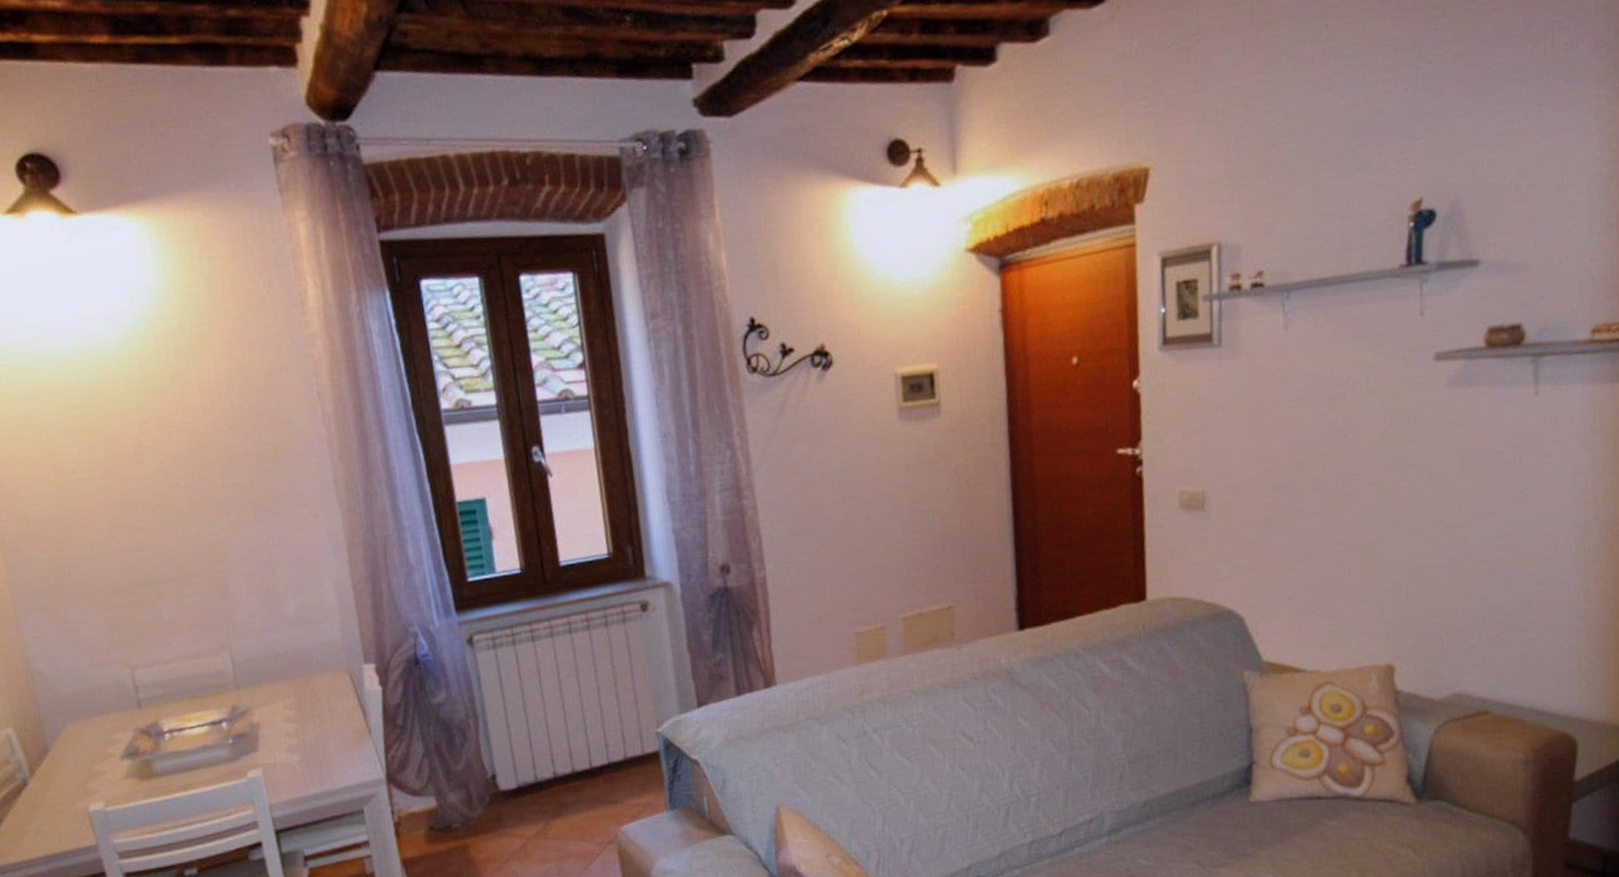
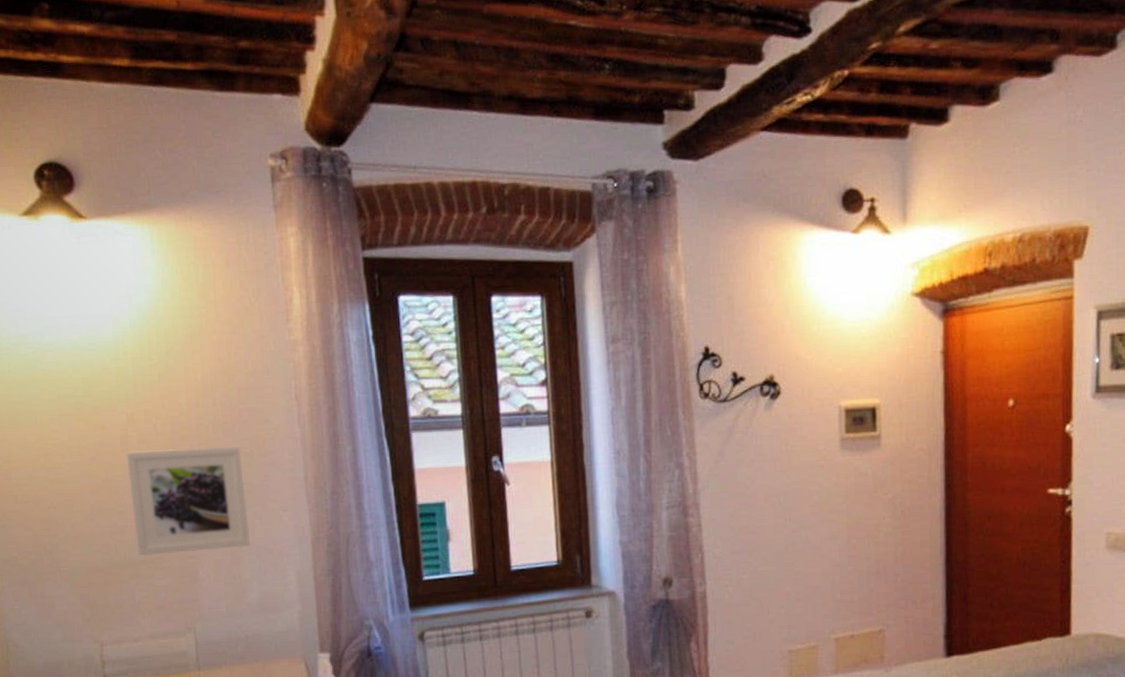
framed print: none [141,451,283,573] -> present [126,447,251,556]

